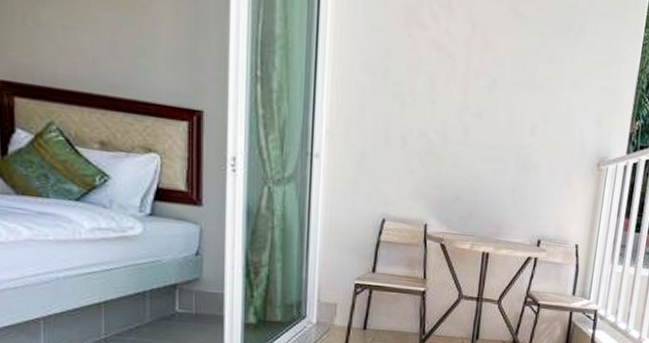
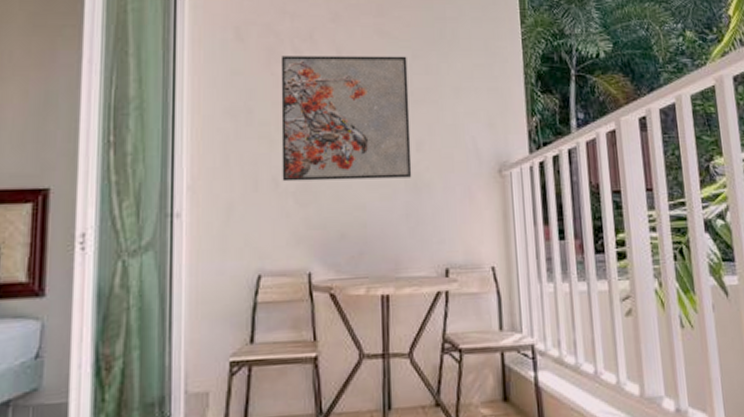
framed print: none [410,19,535,157] -> present [280,56,412,182]

